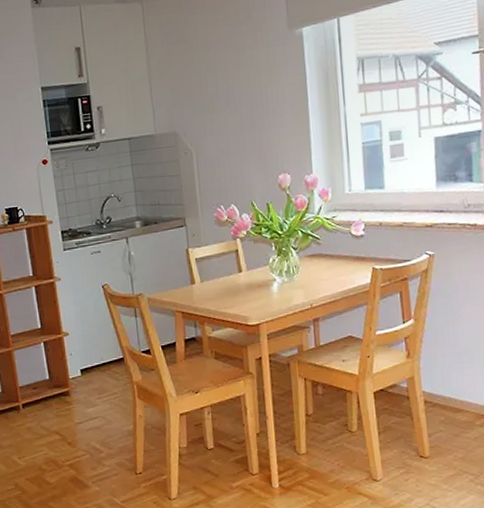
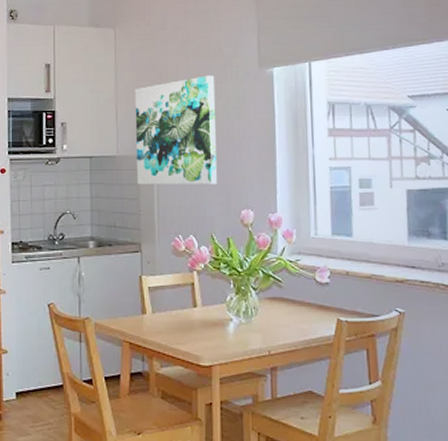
wall art: none [167,41,254,161] -> present [135,75,217,185]

